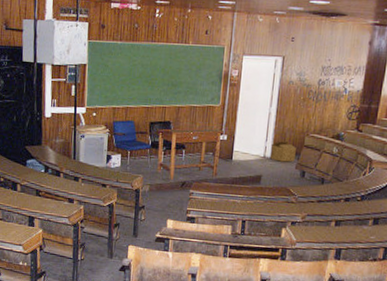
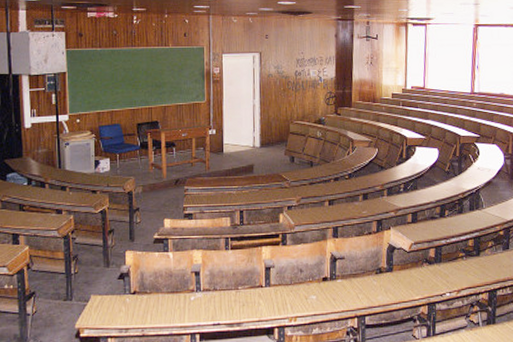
cardboard box: present [270,141,296,162] -> none [260,130,283,150]

